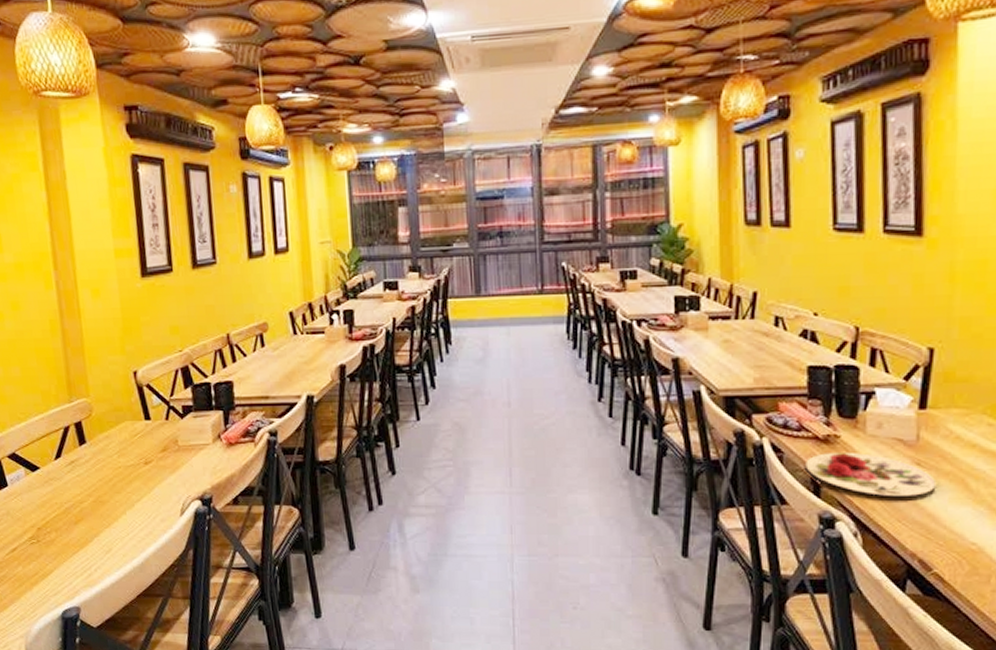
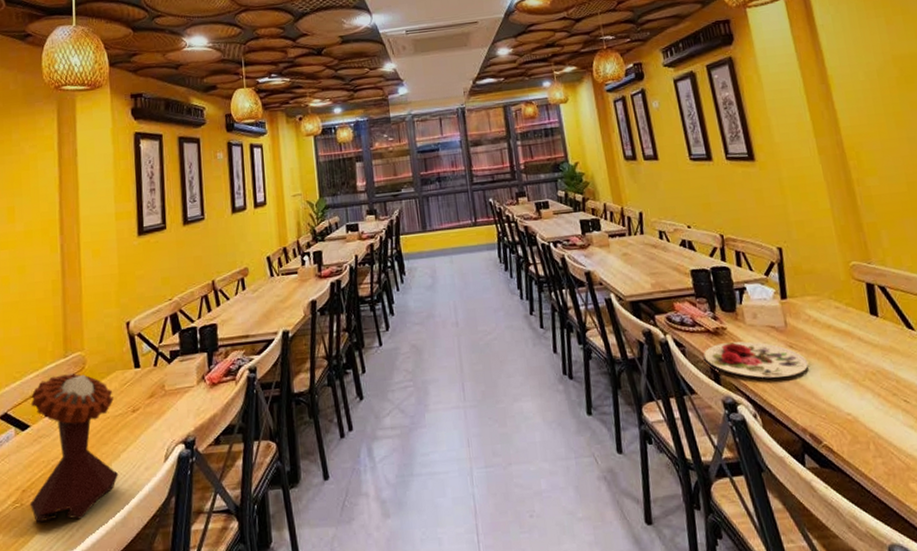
mushroom: none [38,420,134,561] -> present [29,373,119,523]

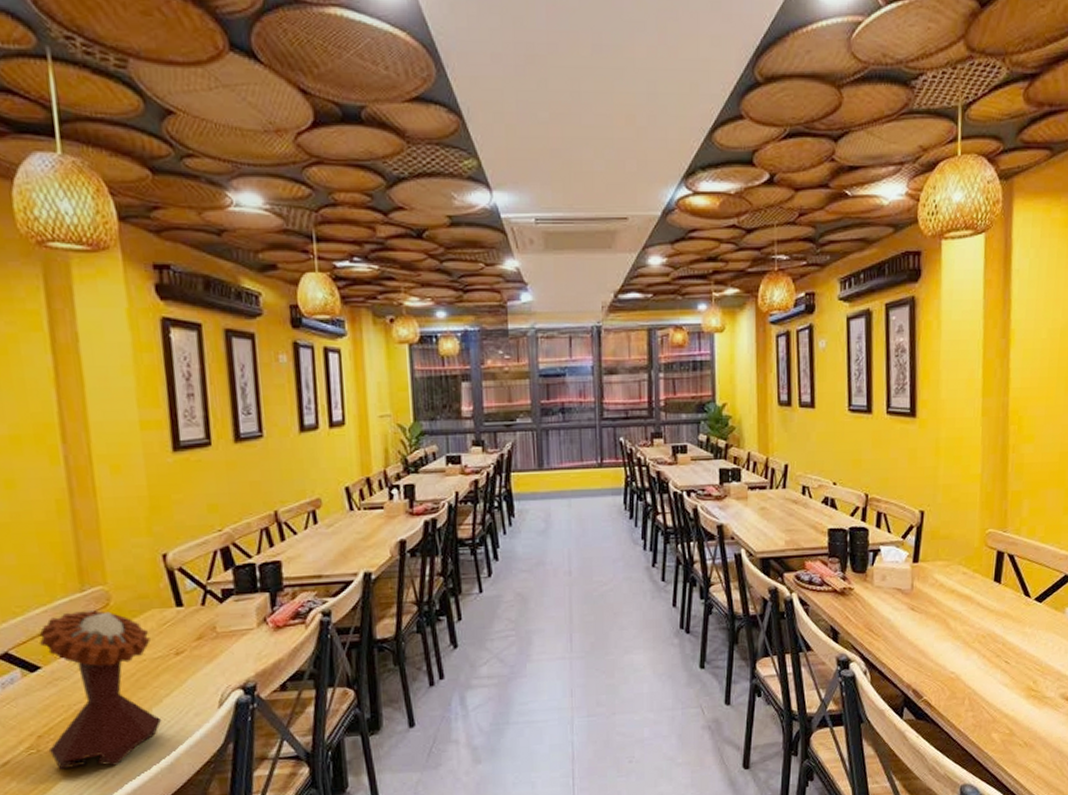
plate: present [704,341,809,378] -> none [826,602,926,638]

